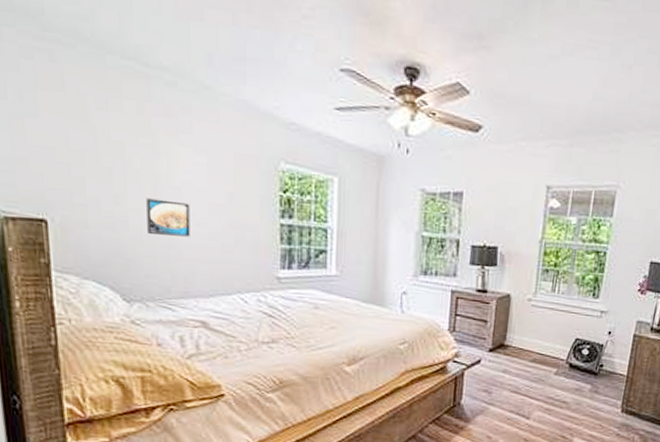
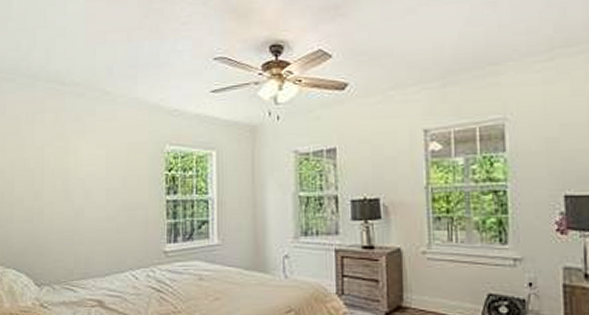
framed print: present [146,198,190,237] -> none [58,191,91,222]

